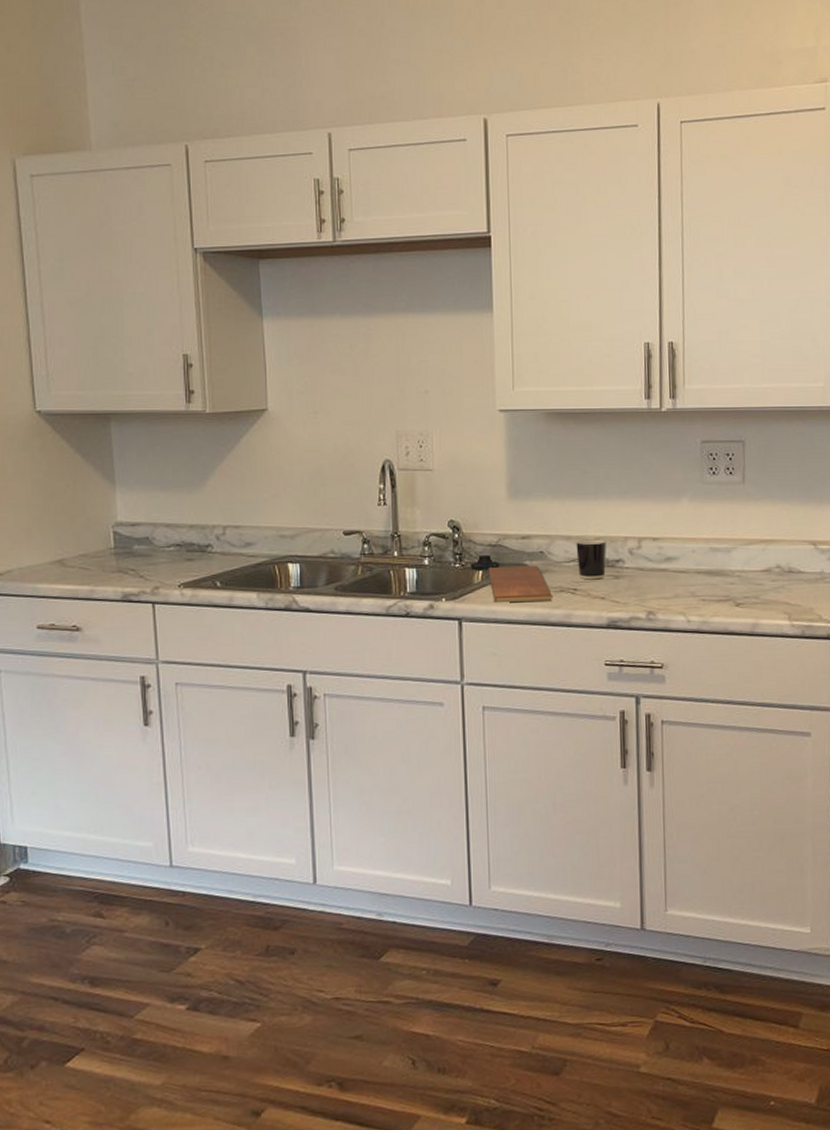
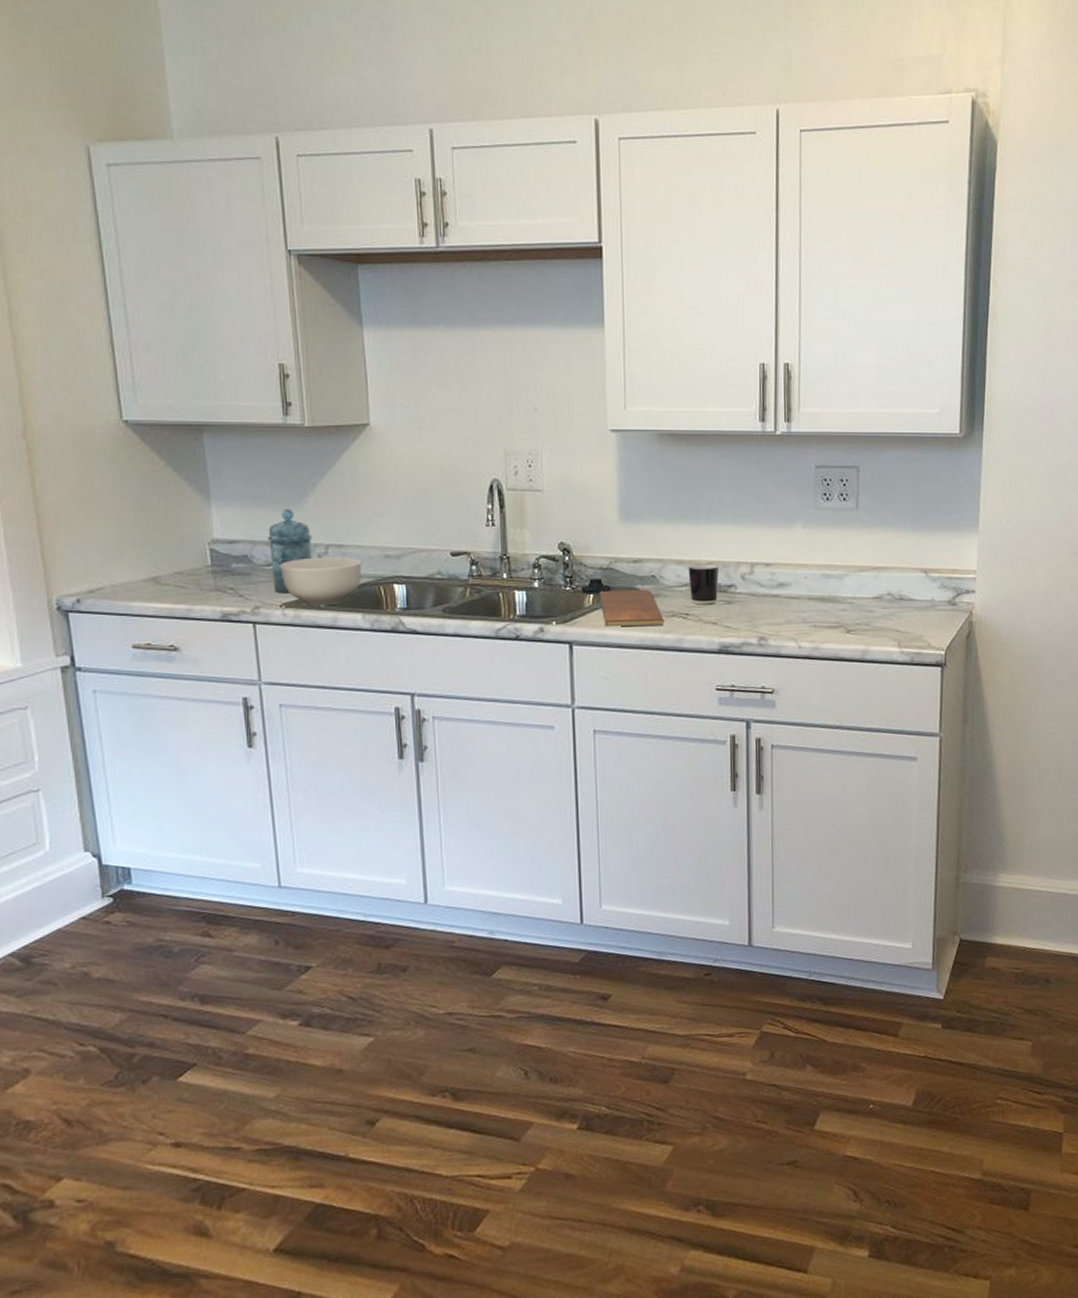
canister: none [168,491,211,574] -> present [267,508,313,594]
bowl: none [178,537,258,586] -> present [279,557,362,606]

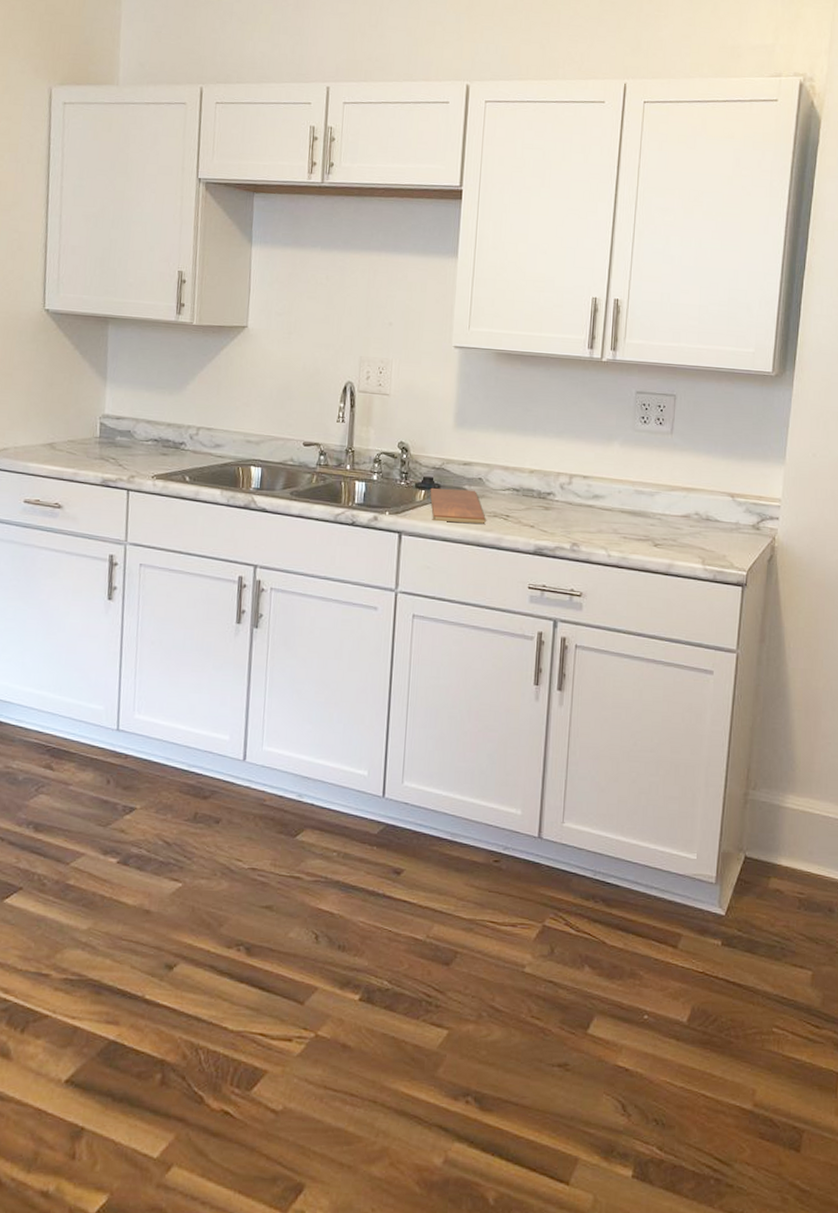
canister: present [267,508,313,594] -> none [148,393,188,467]
bowl: present [279,557,362,606] -> none [155,437,226,481]
mug: present [688,564,720,605] -> none [512,471,541,509]

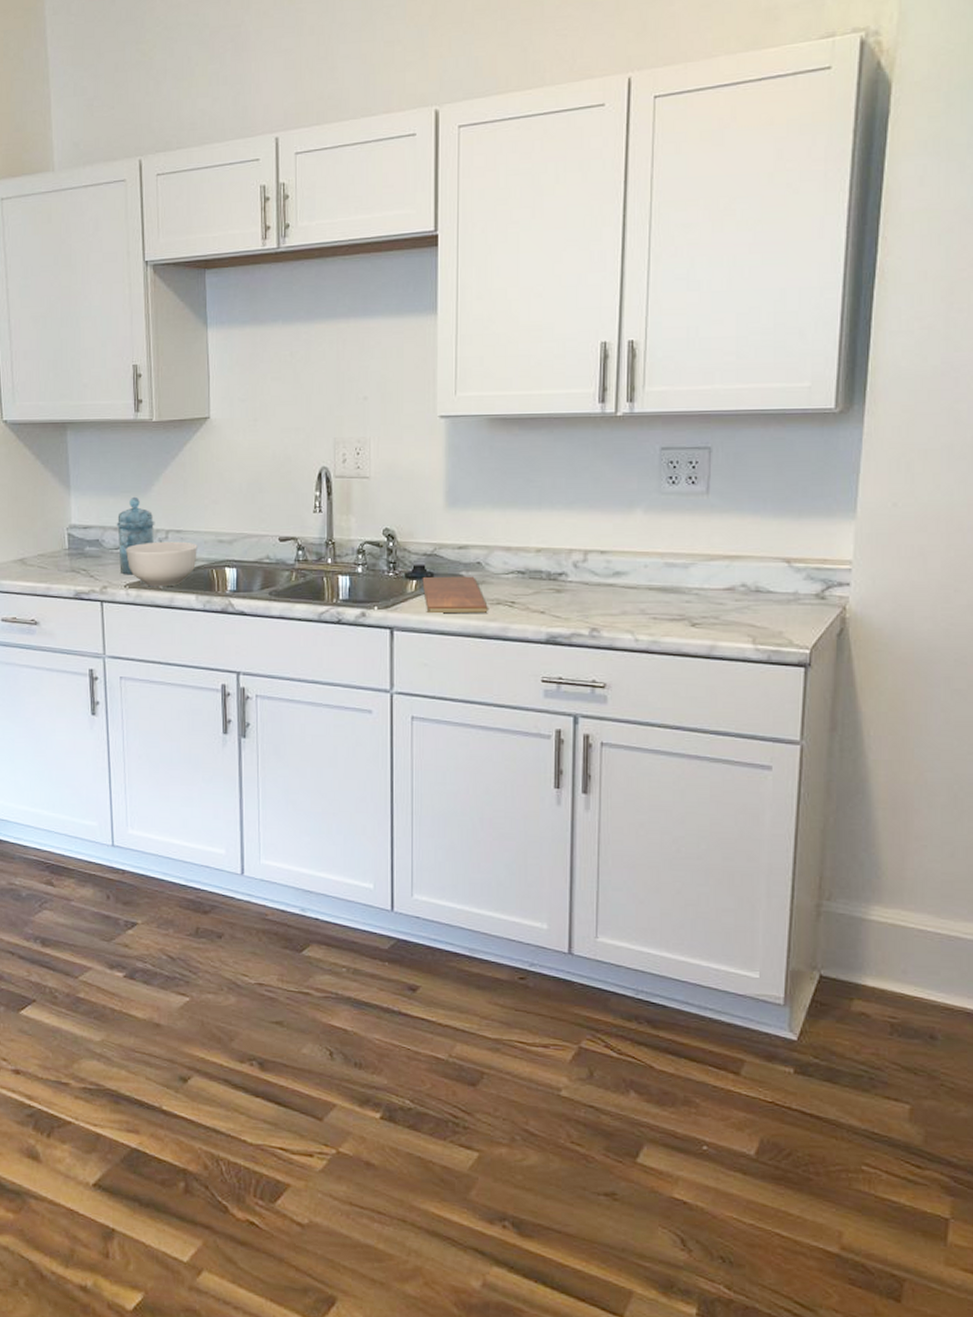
canister: none [148,393,188,467] -> present [116,496,155,575]
bowl: none [155,437,226,481] -> present [125,541,197,587]

